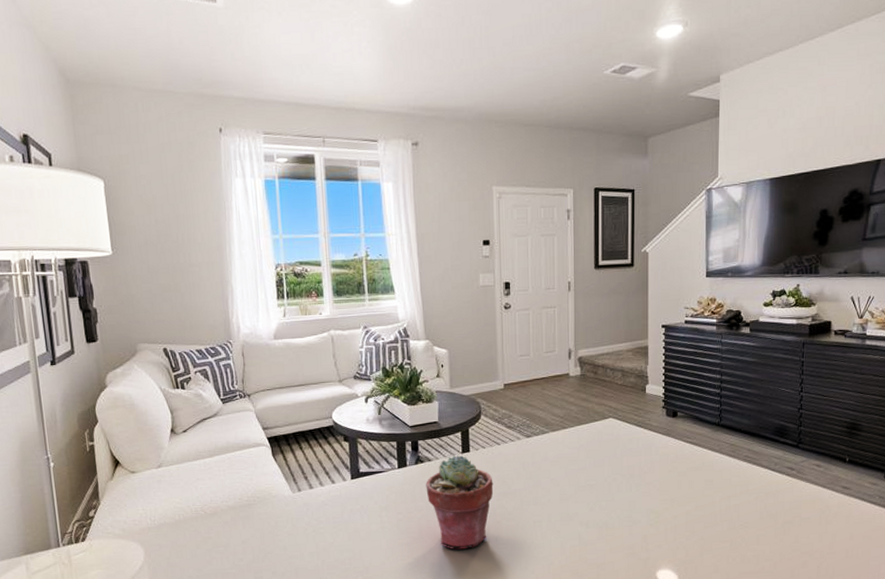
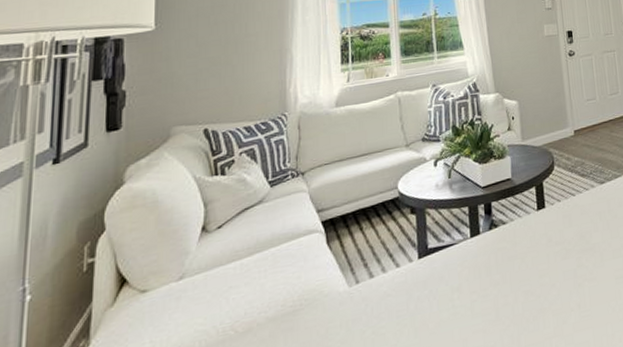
potted succulent: present [426,455,494,550] -> none [501,213,572,328]

